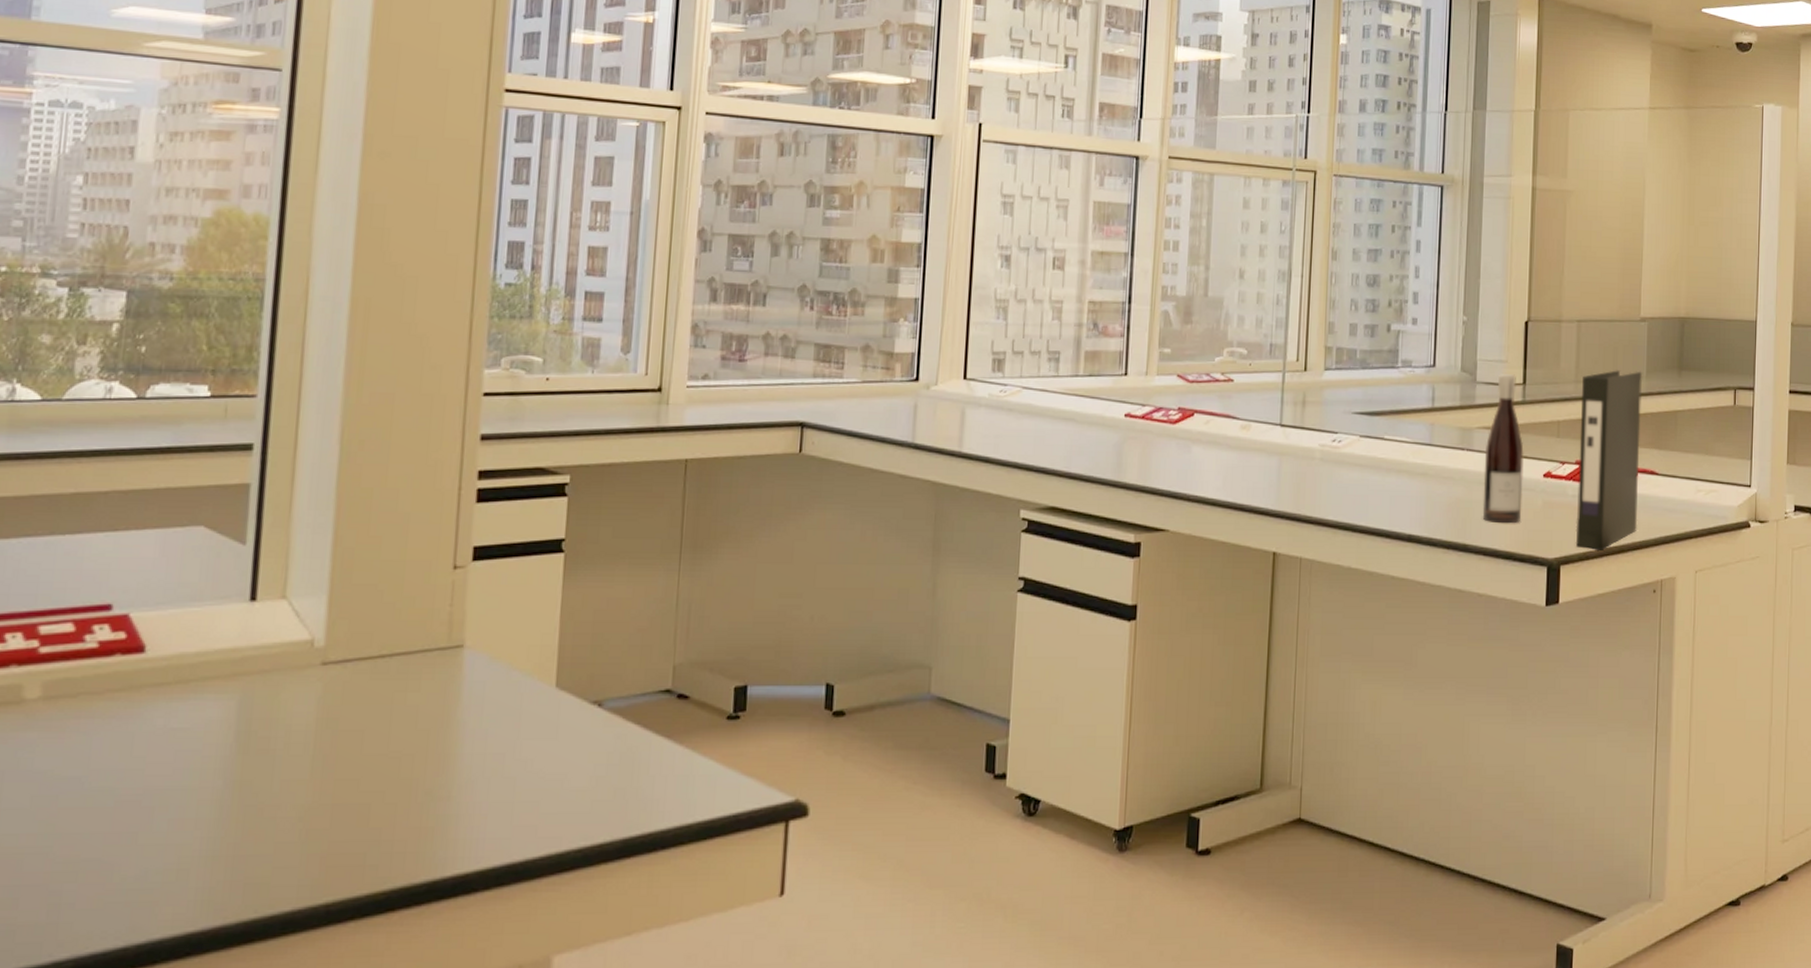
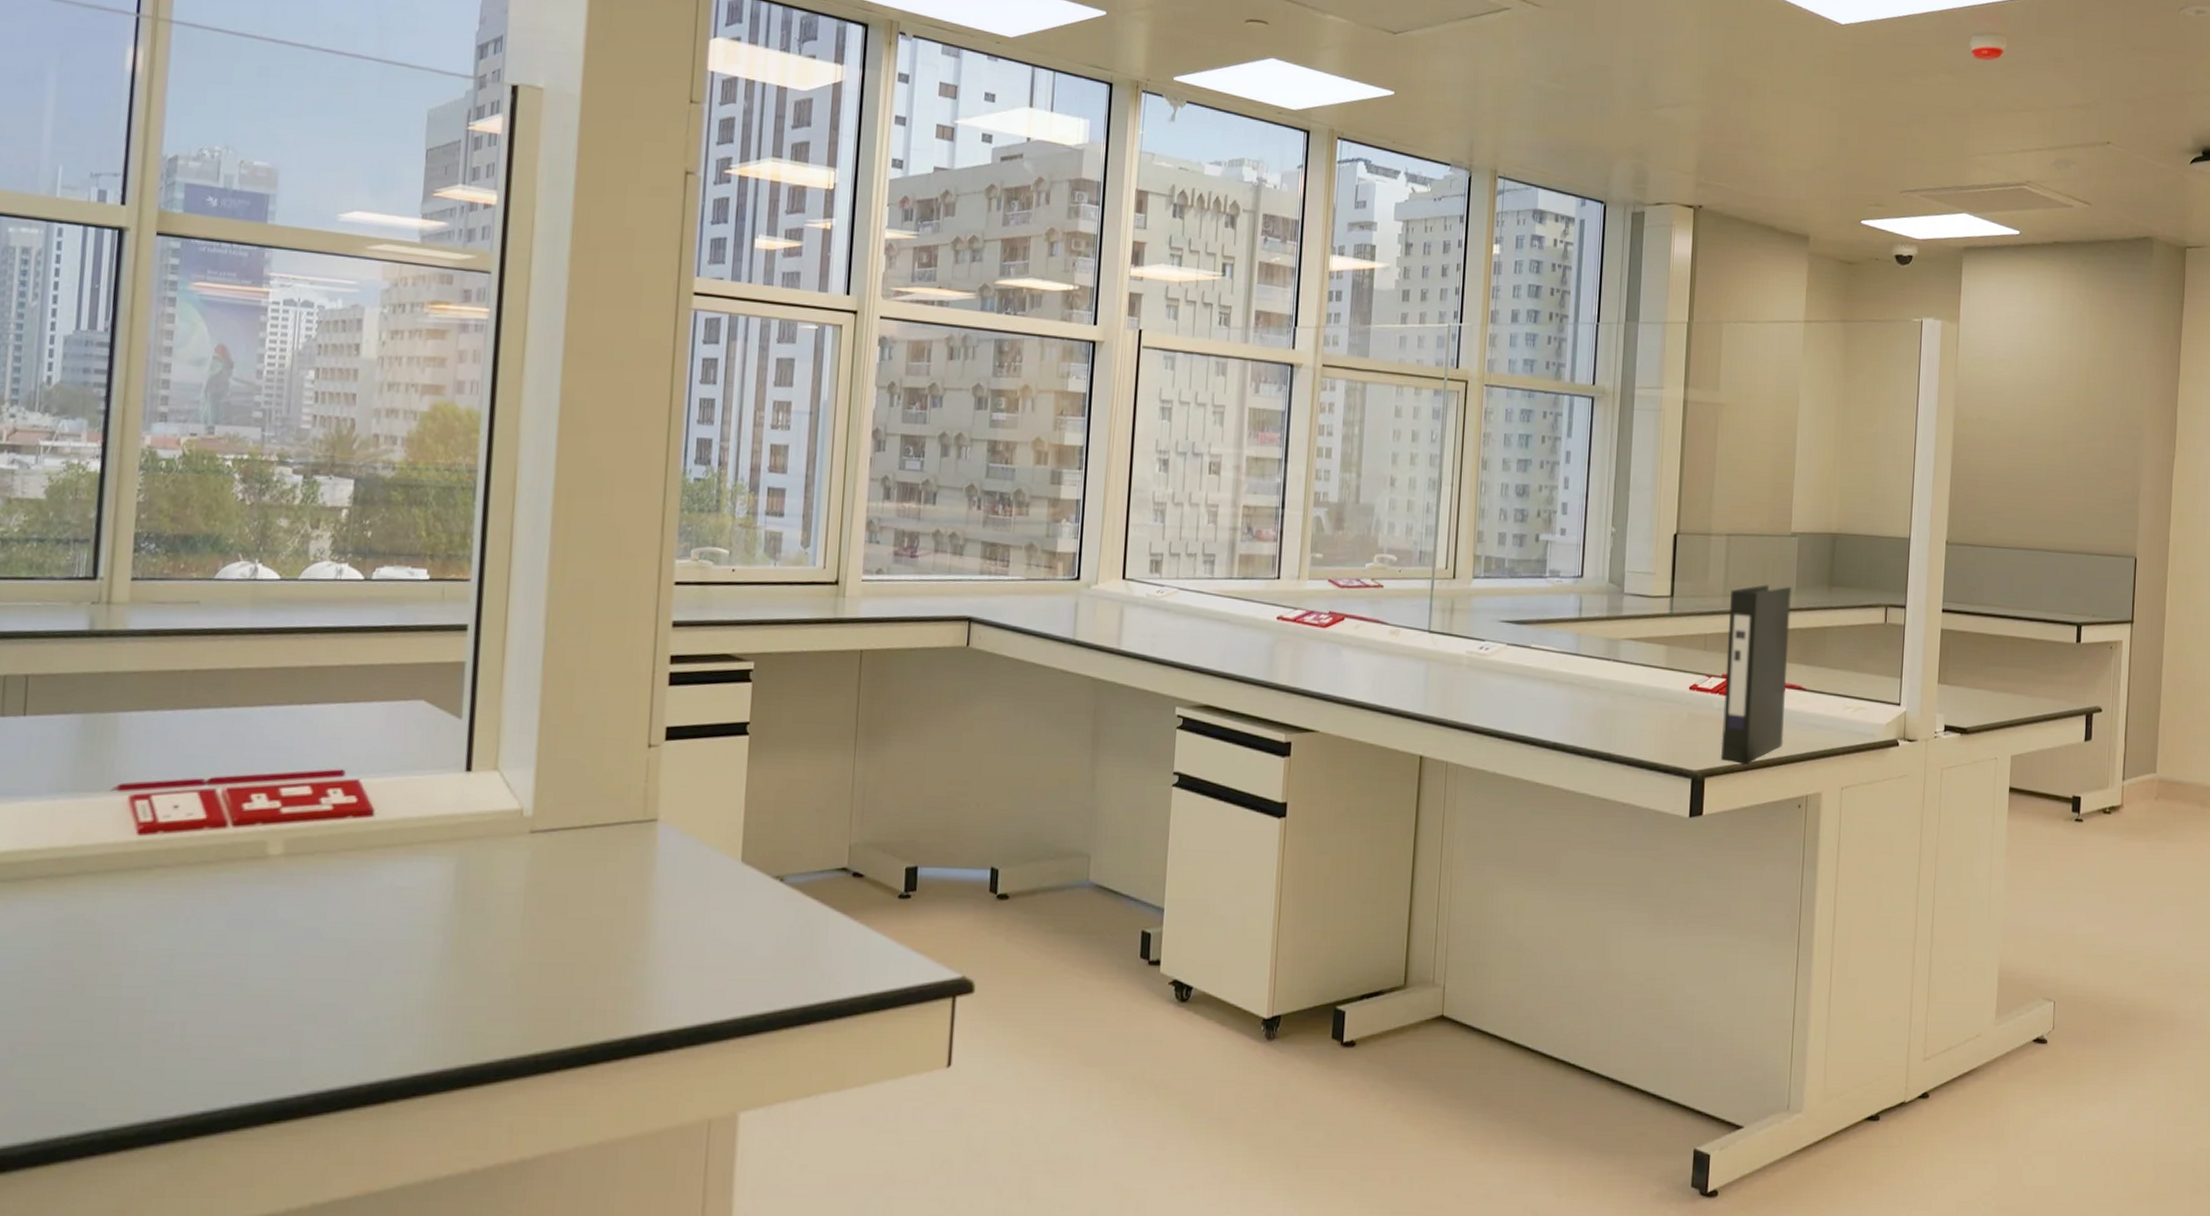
bottle: present [1482,374,1524,524] -> none [1627,586,1670,735]

